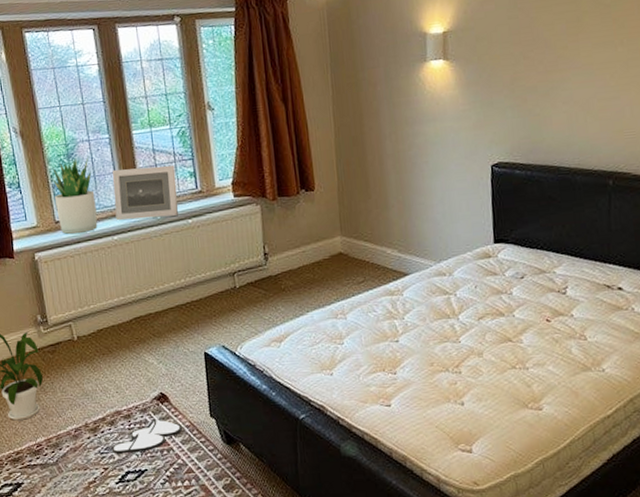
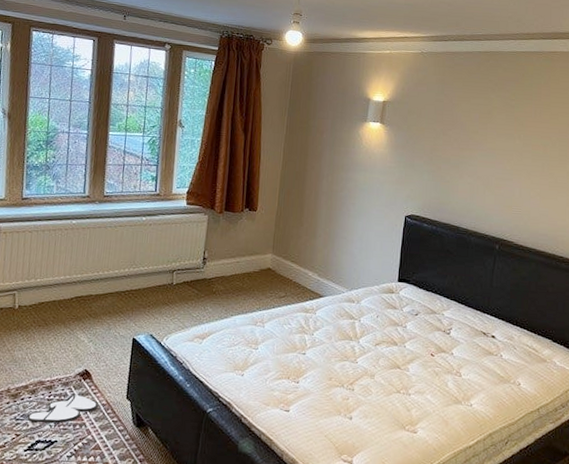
planter: present [52,155,98,235] -> none [25,144,66,213]
picture frame: present [112,165,178,221] -> none [78,162,140,213]

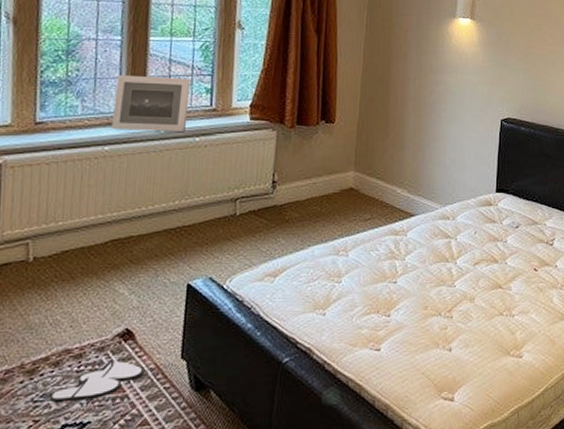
picture frame: none [78,162,140,213] -> present [111,74,191,133]

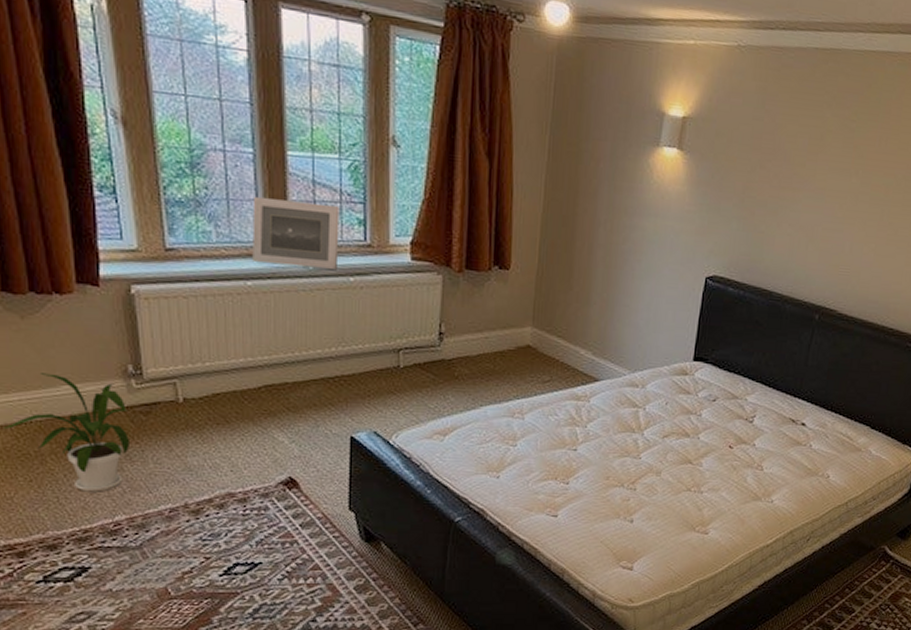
slippers: present [49,360,144,403] -> none [217,506,312,543]

